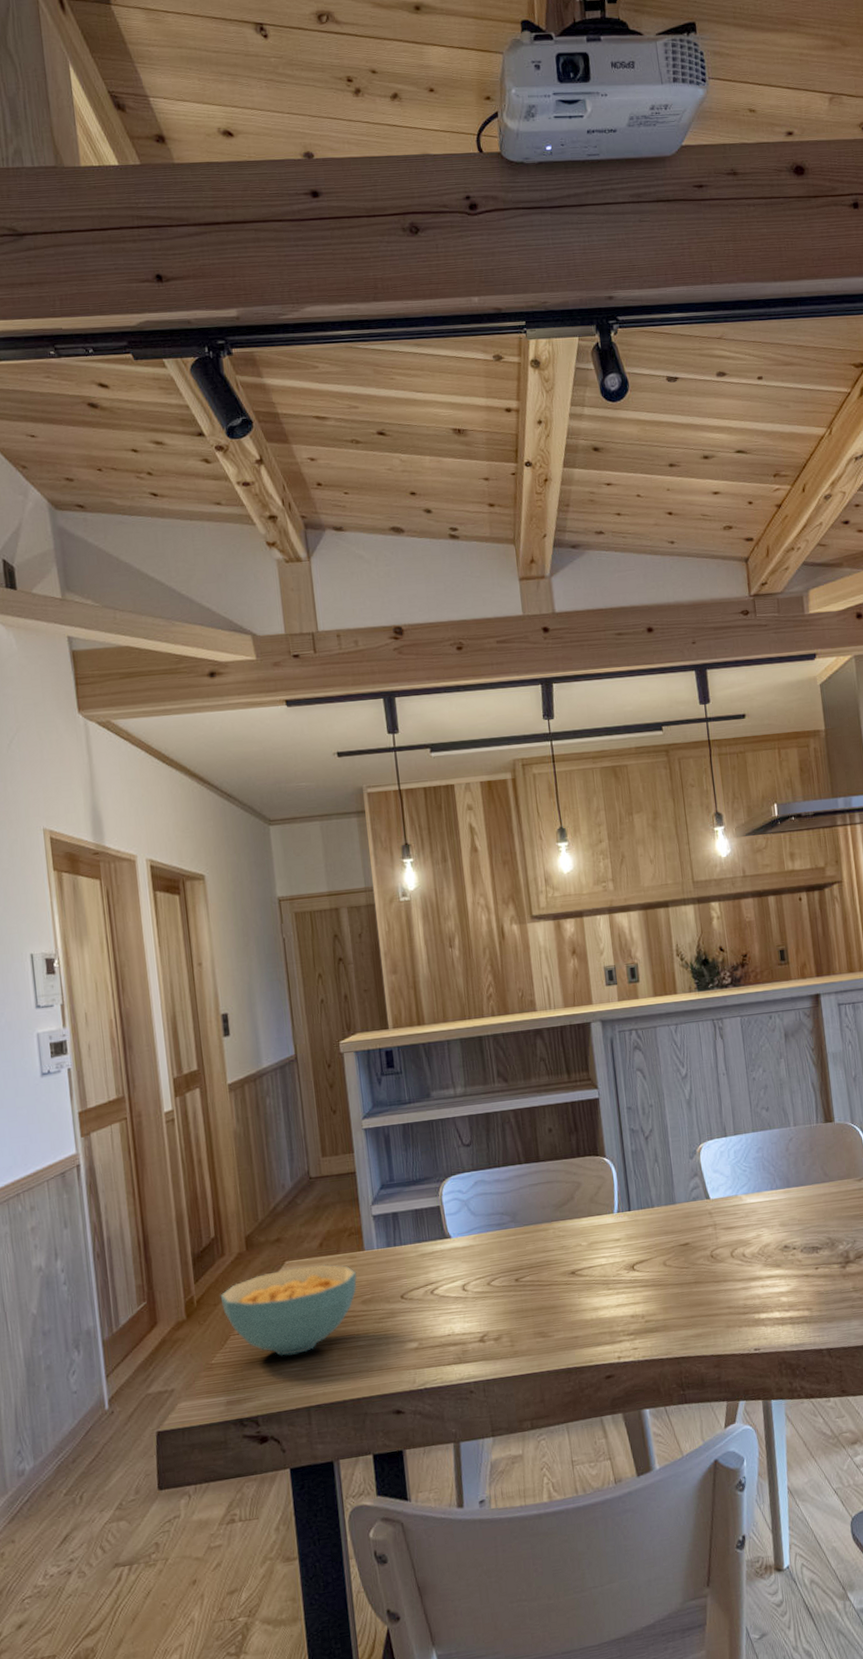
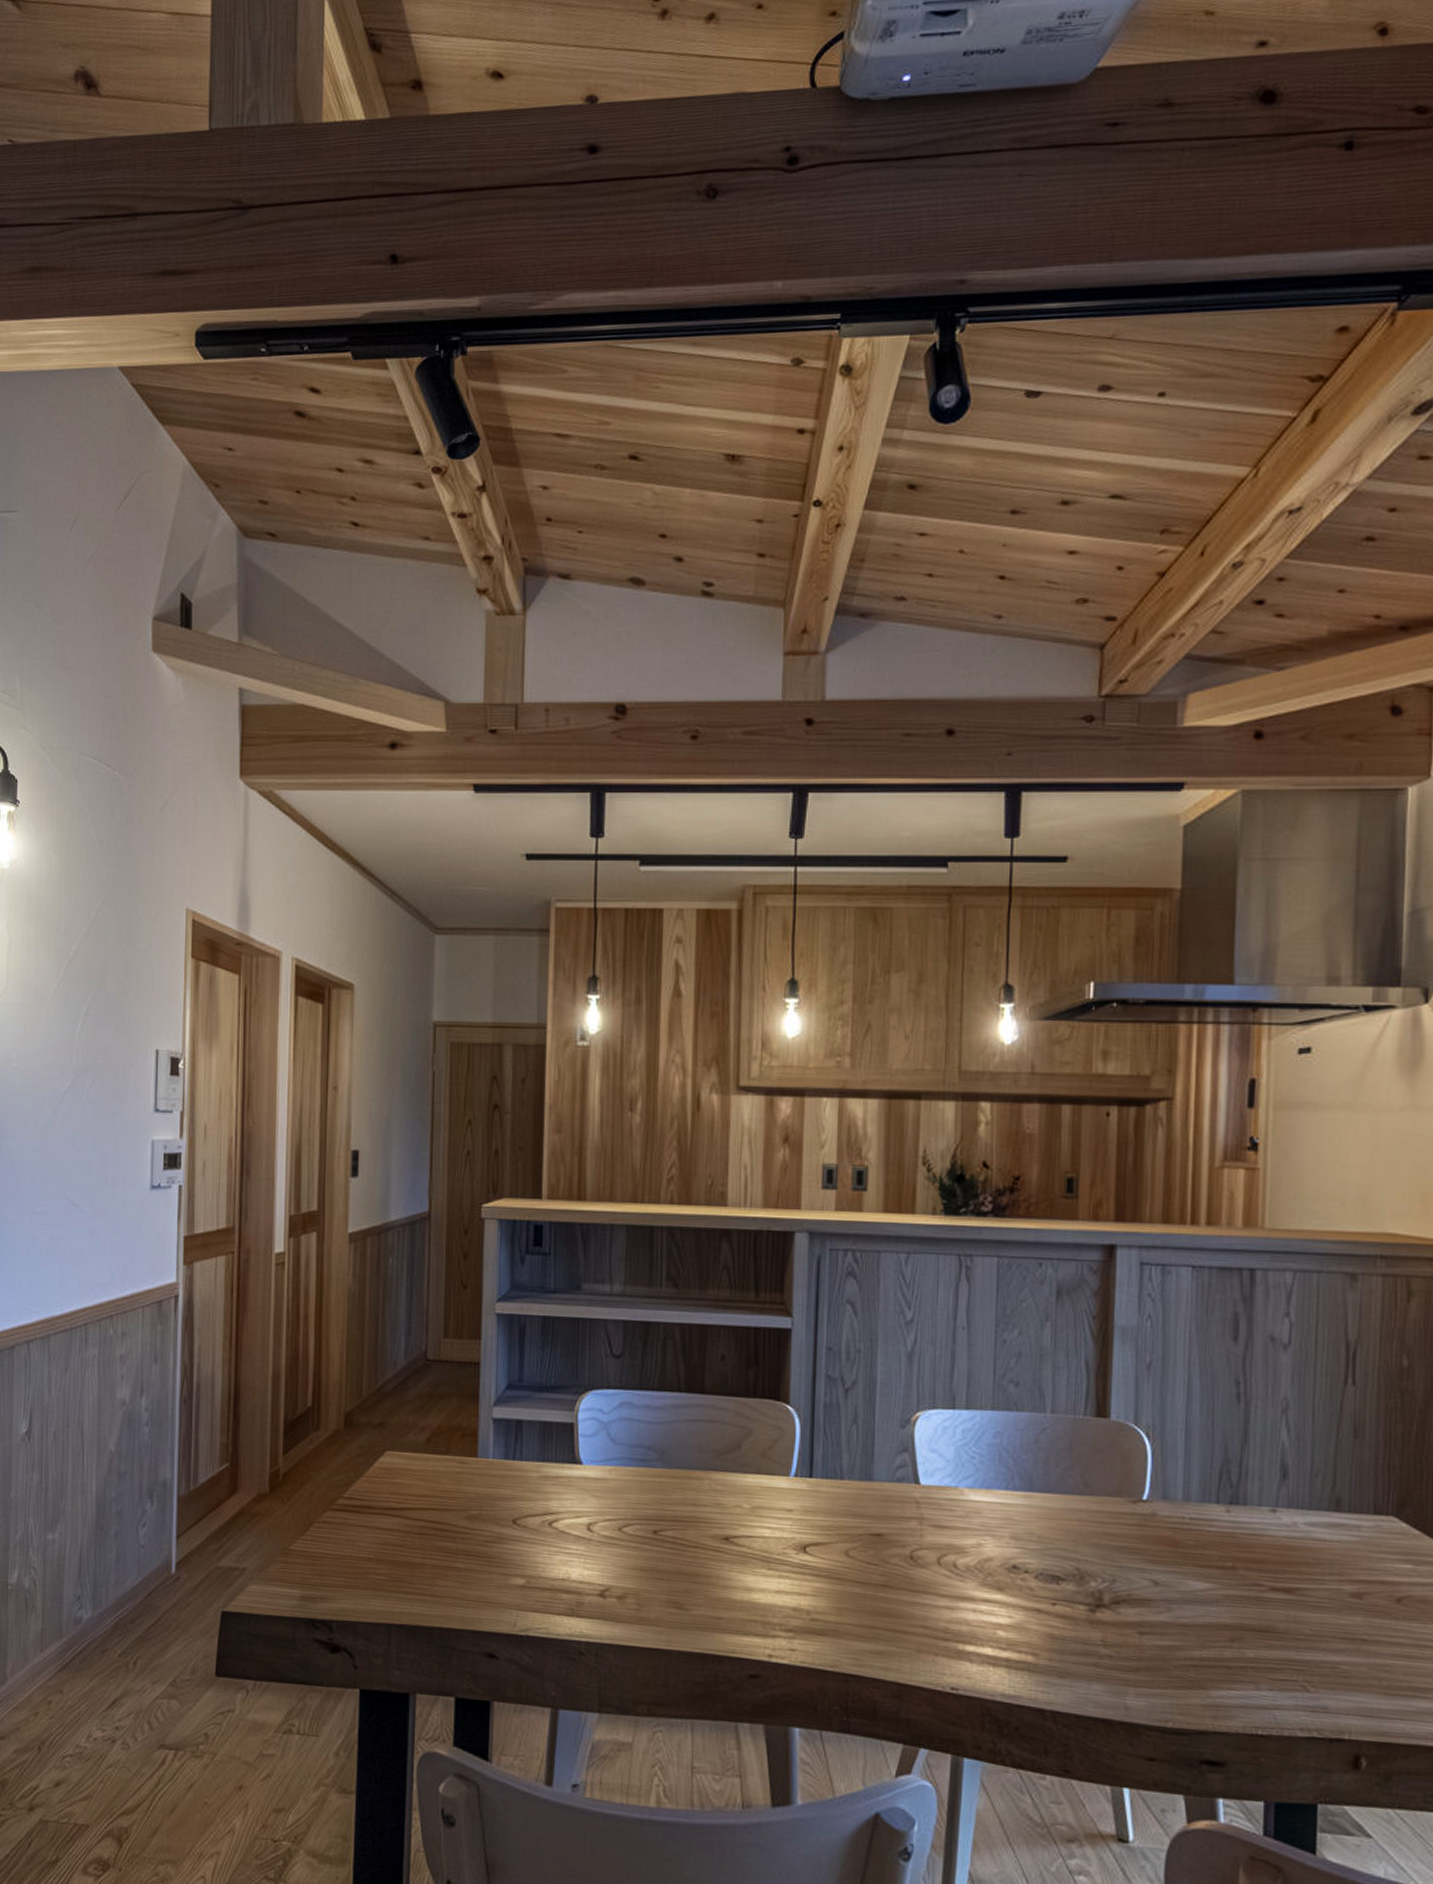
cereal bowl: present [220,1264,357,1356] -> none [309,1459,466,1561]

